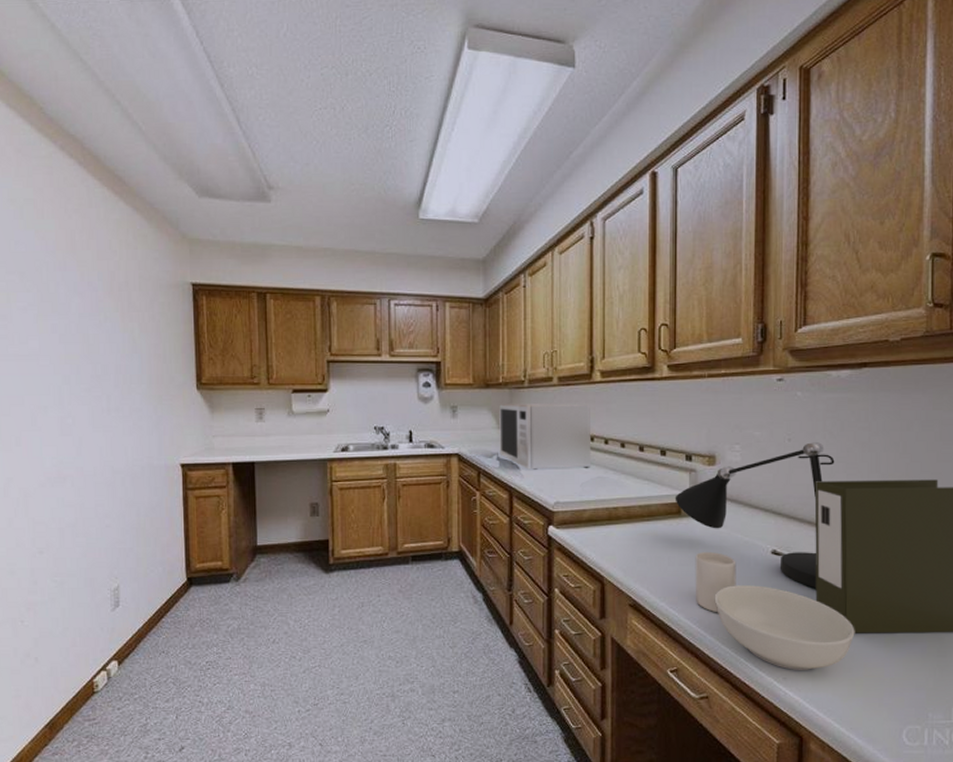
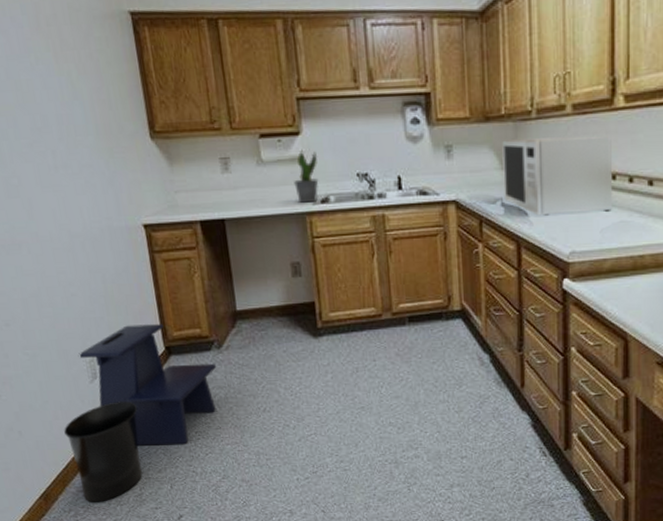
waste bin: none [80,630,154,732] -> present [64,401,142,502]
step stool: none [104,556,233,675] -> present [78,324,217,446]
potted plant: none [319,405,342,450] -> present [294,150,319,203]

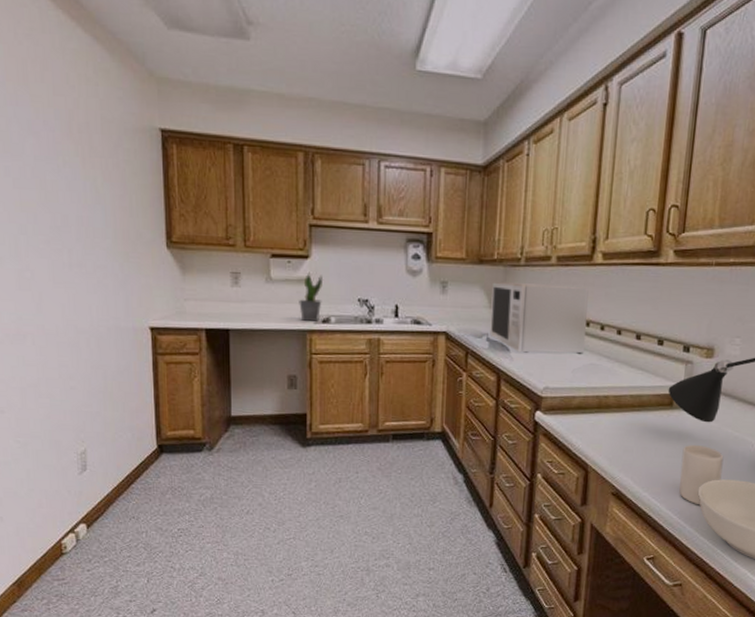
waste bin: present [64,401,142,502] -> none [47,494,124,592]
step stool: present [78,324,217,446] -> none [70,421,206,540]

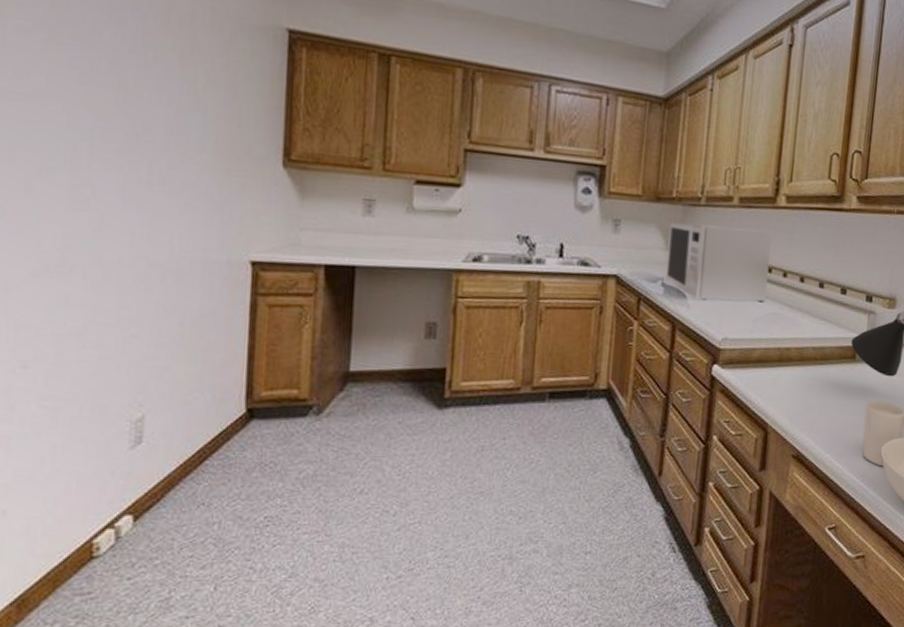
potted plant: present [299,273,324,321] -> none [445,204,478,260]

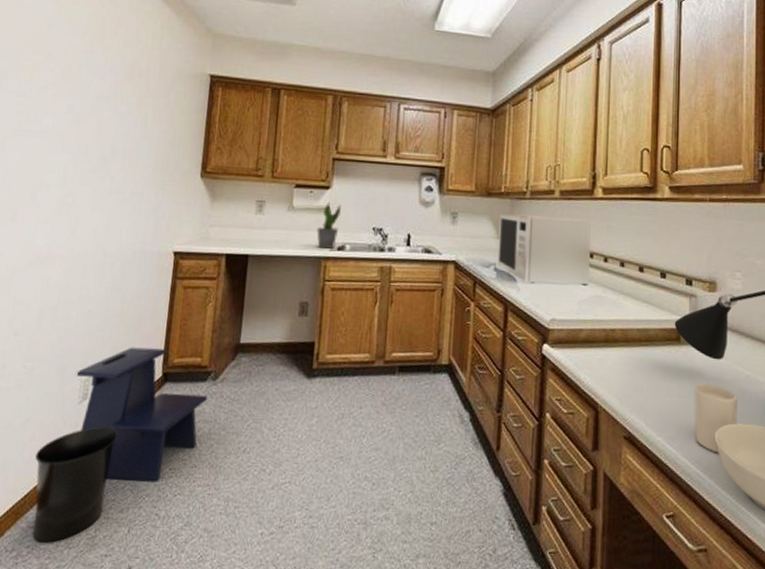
waste bin: none [74,475,191,610] -> present [32,427,119,543]
step stool: none [120,379,311,533] -> present [75,347,208,482]
potted plant: none [445,204,478,260] -> present [317,202,342,249]

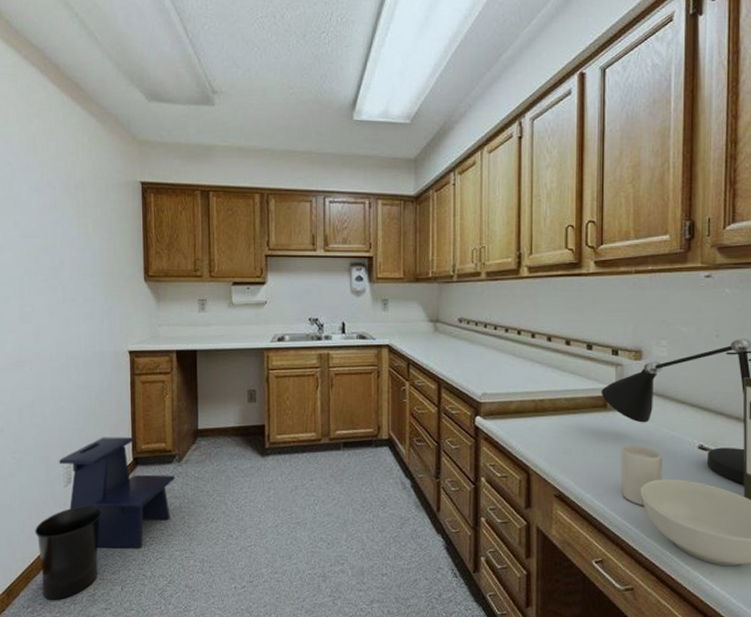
potted plant: present [317,202,342,249] -> none [257,297,279,340]
microwave: present [497,213,591,286] -> none [429,296,519,362]

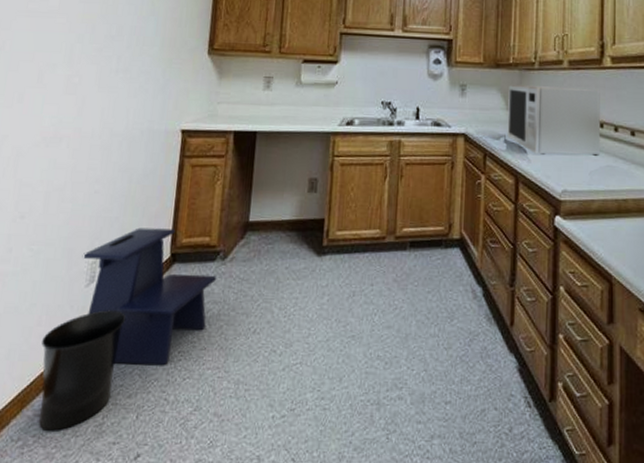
microwave: none [429,296,519,362] -> present [507,85,601,156]

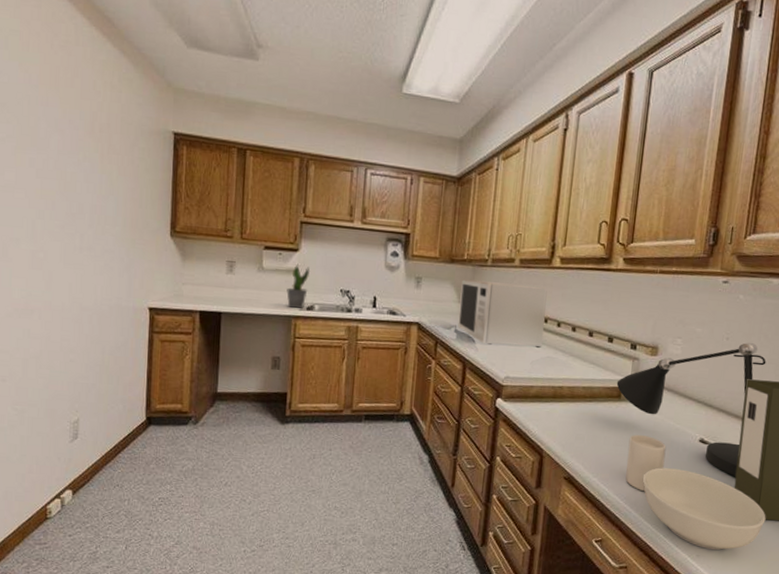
waste bin: present [39,310,127,431] -> none [35,462,110,557]
step stool: present [82,227,217,366] -> none [64,394,190,508]
potted plant: none [325,77,350,124] -> present [286,264,311,308]

